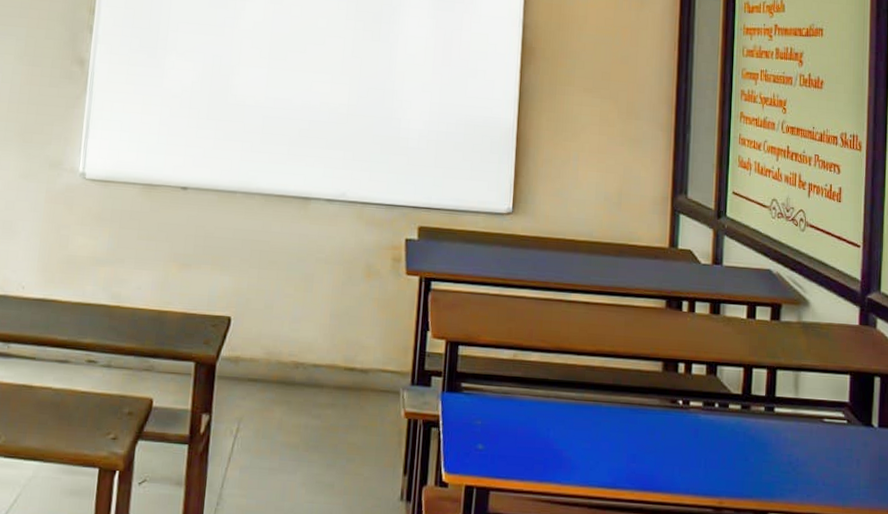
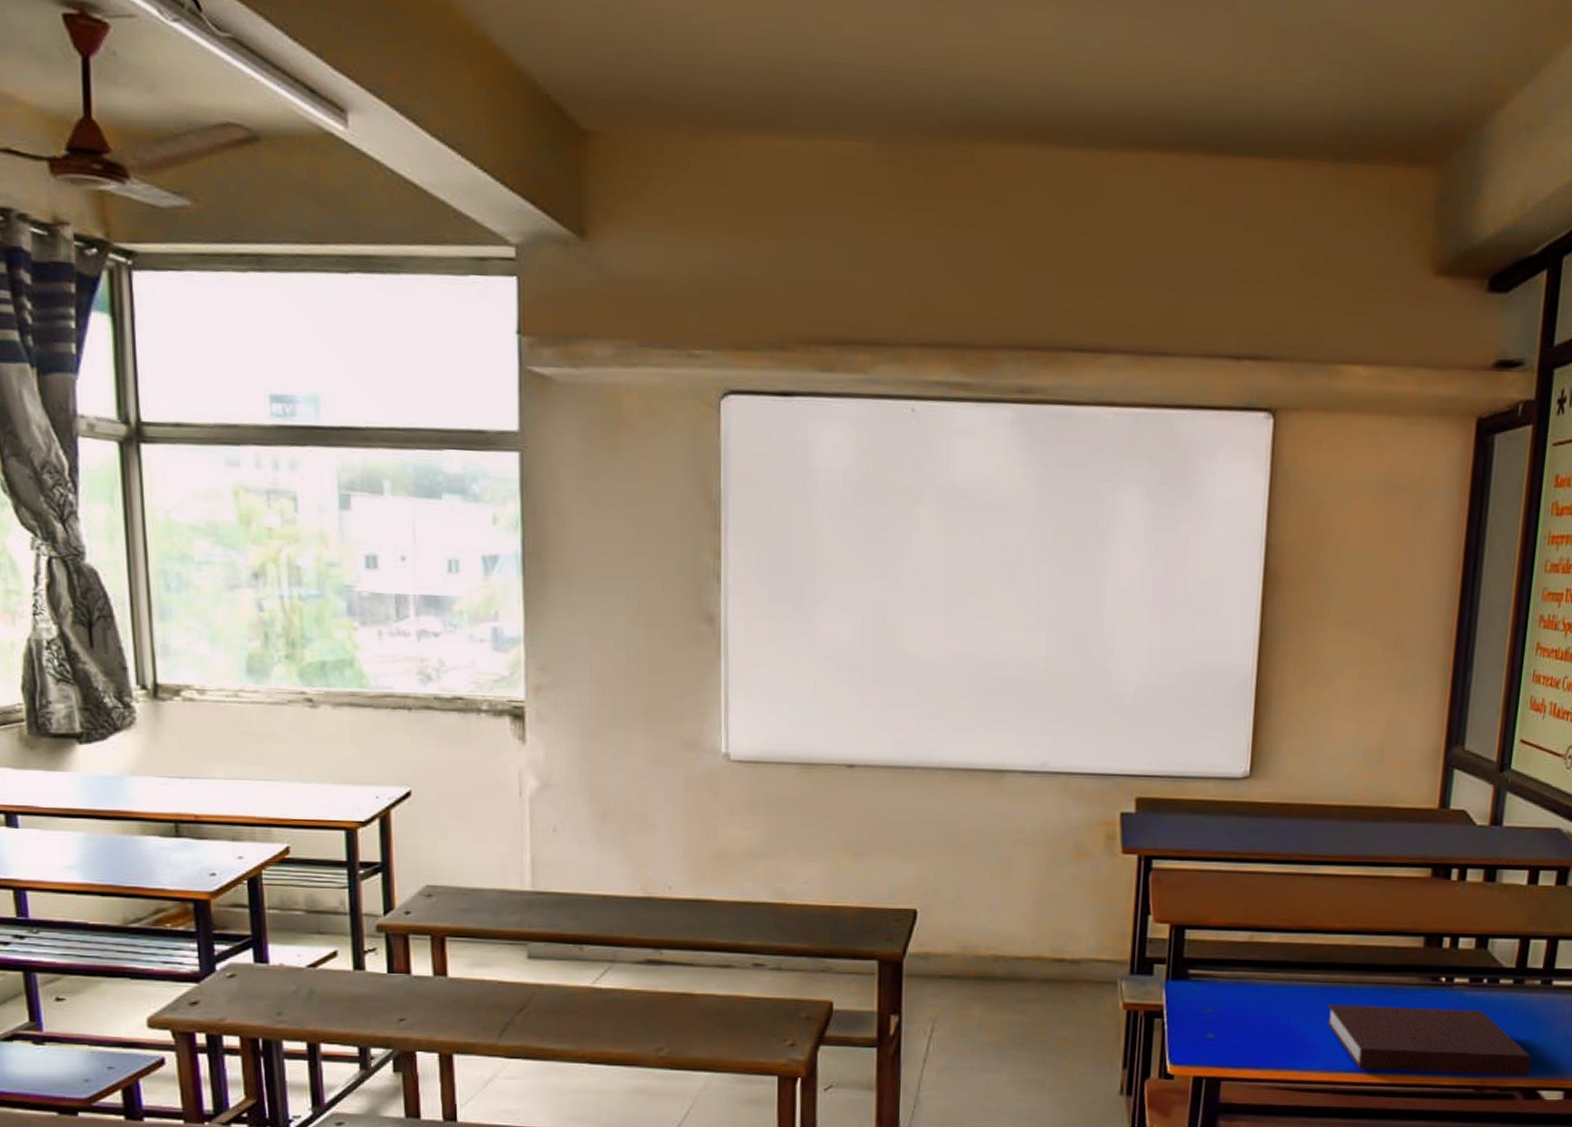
notebook: none [581,421,762,499] -> present [1326,1004,1532,1077]

